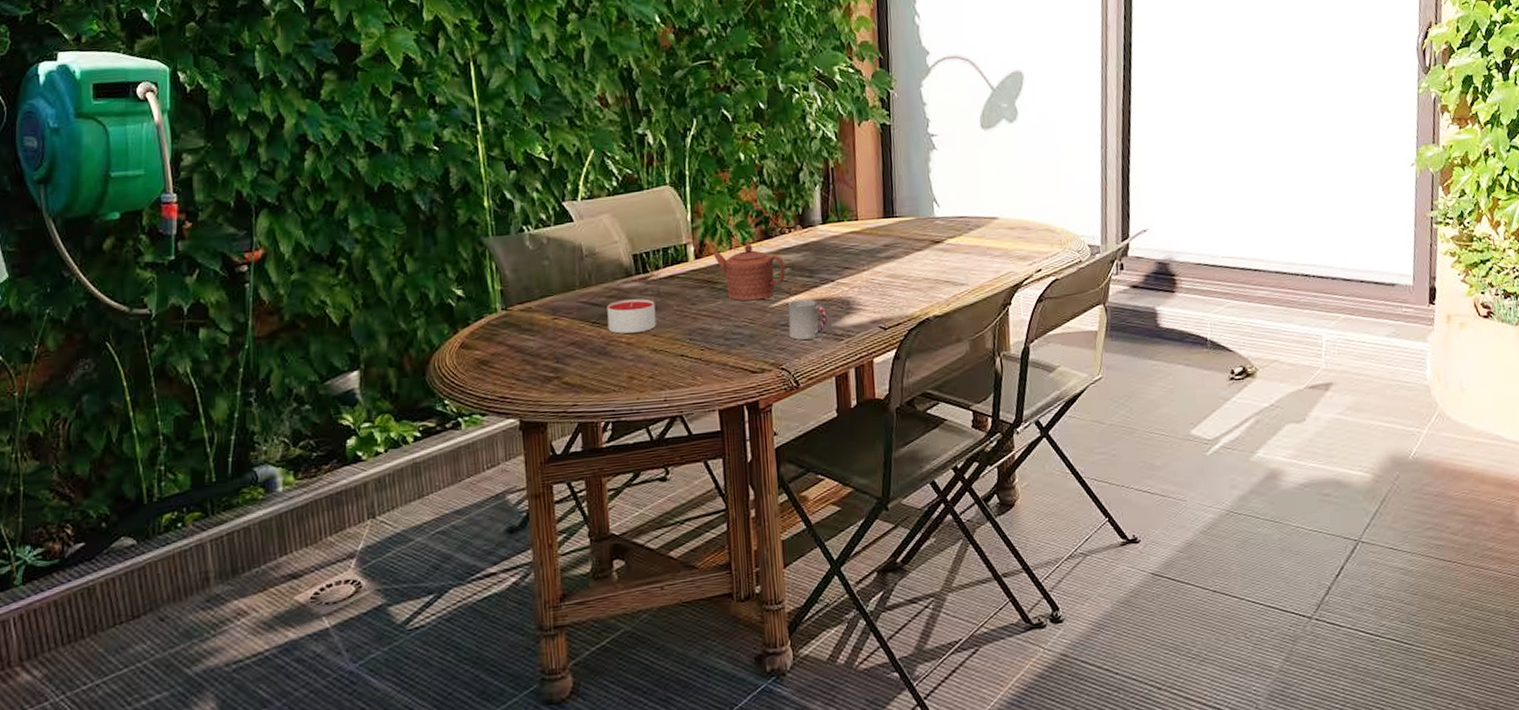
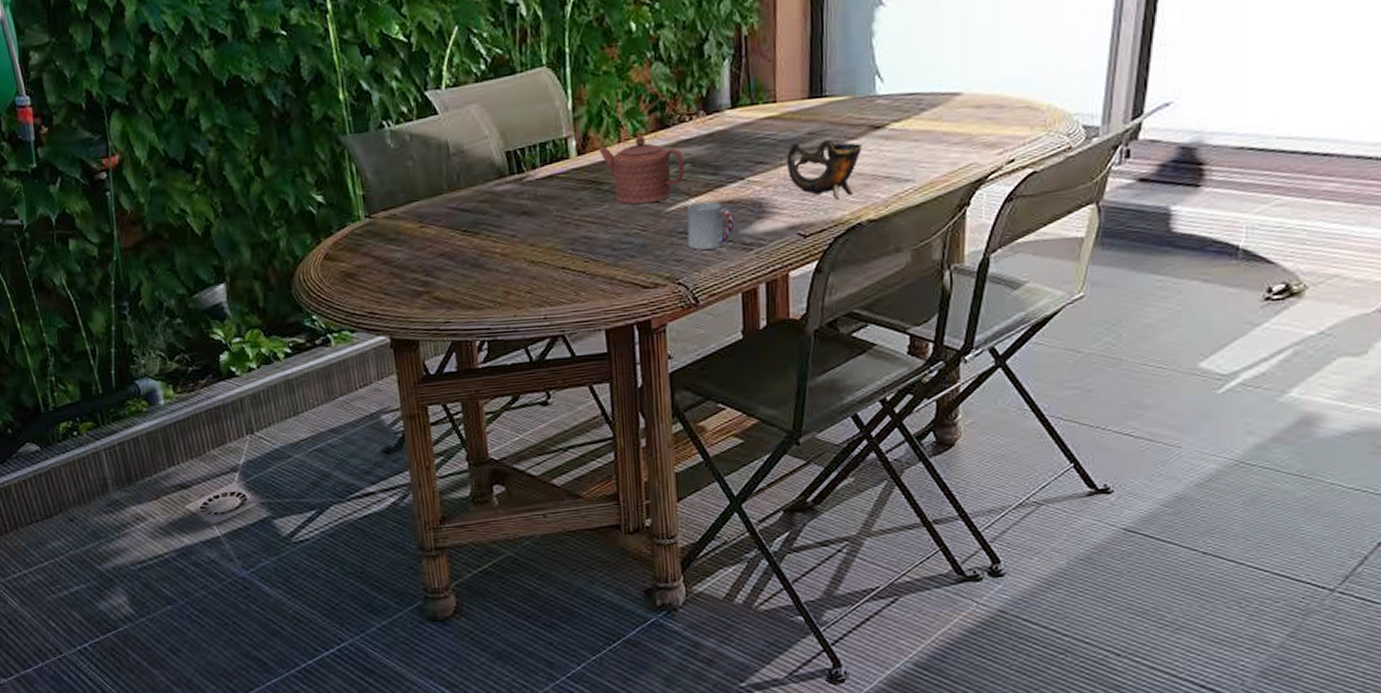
candle: present [607,298,657,334] -> none [478,203,534,243]
cup: none [867,251,926,299] -> present [786,139,862,200]

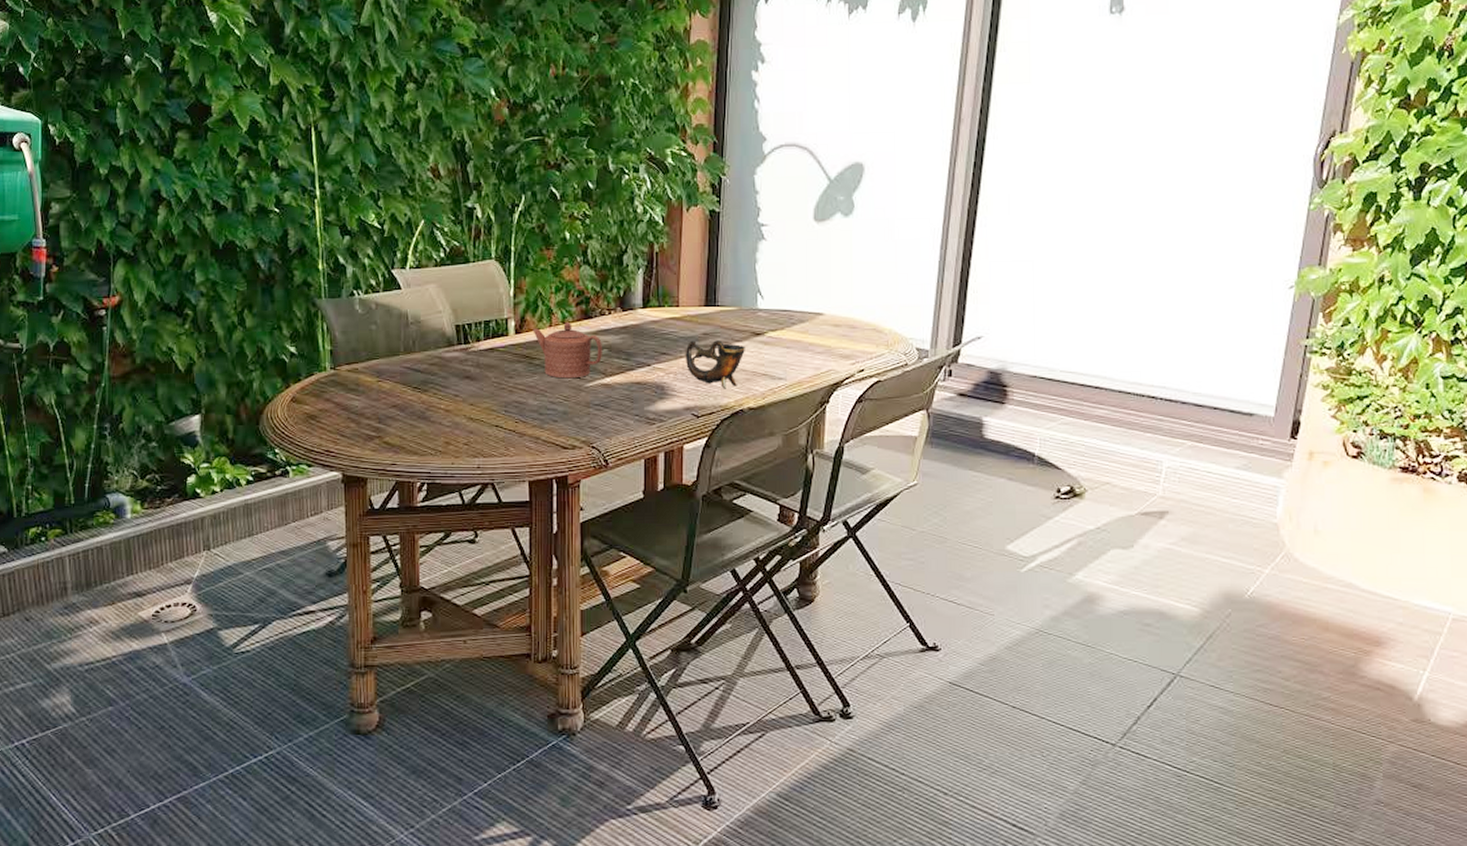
cup: present [687,201,735,250] -> none [602,381,641,420]

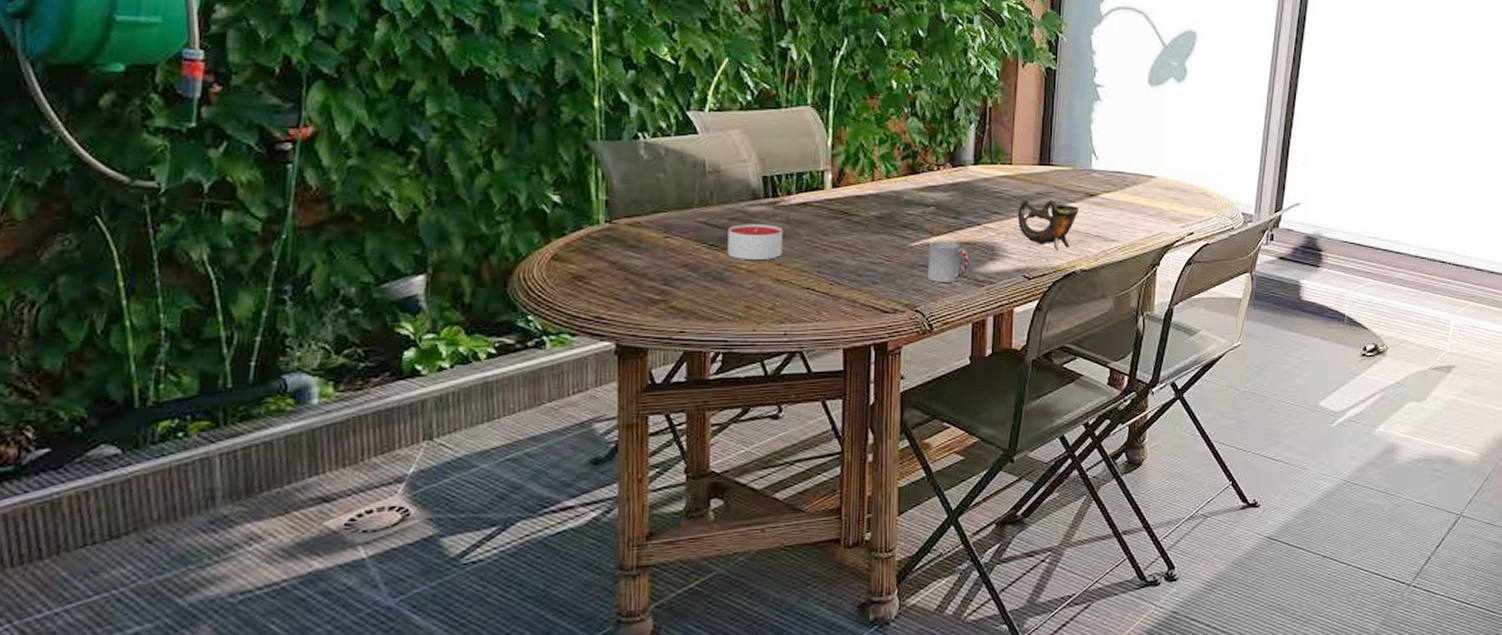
candle: none [428,368,474,400] -> present [727,224,783,260]
teapot: present [533,323,602,379] -> none [852,177,929,238]
cup: none [602,381,641,420] -> present [928,241,970,282]

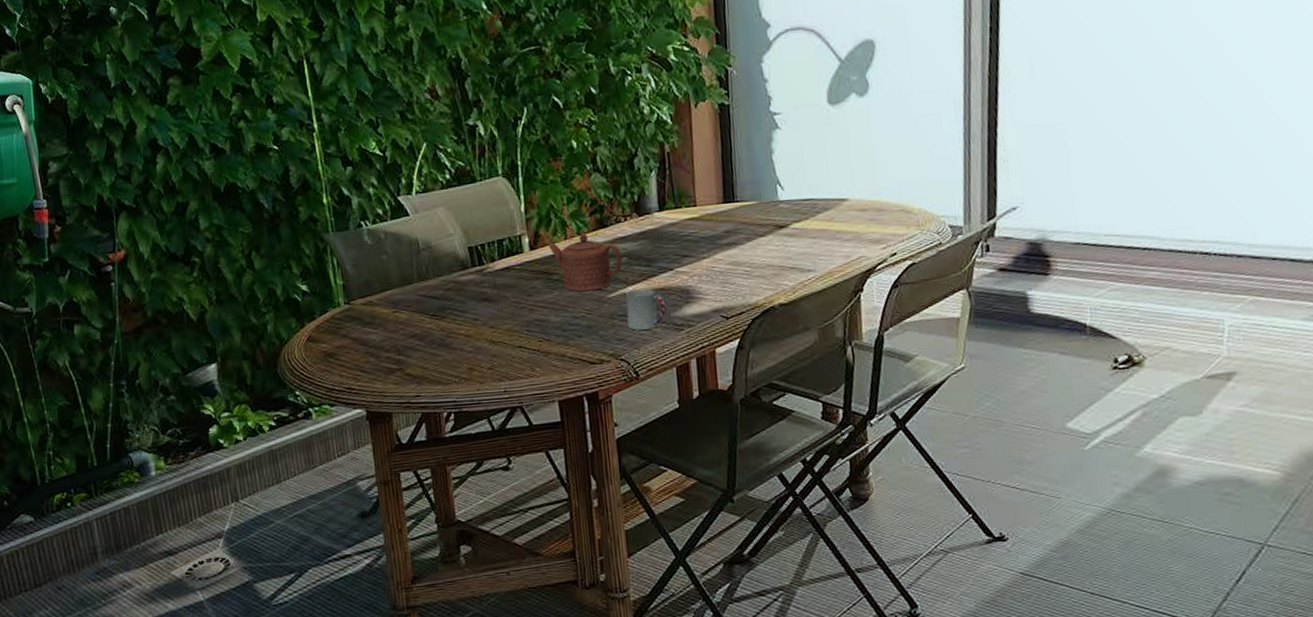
candle: present [727,224,783,260] -> none [445,291,494,326]
teapot: none [852,177,929,238] -> present [547,233,622,292]
cup: present [1017,200,1079,250] -> none [707,237,770,287]

